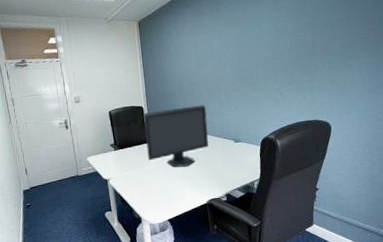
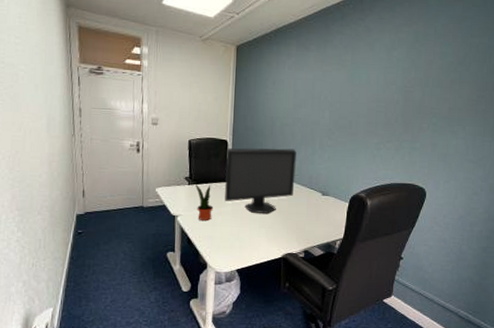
potted plant: none [120,147,140,180] -> present [194,182,214,220]

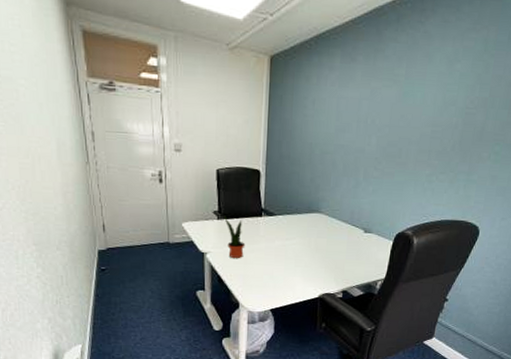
monitor: present [224,148,296,214] -> none [257,178,337,252]

